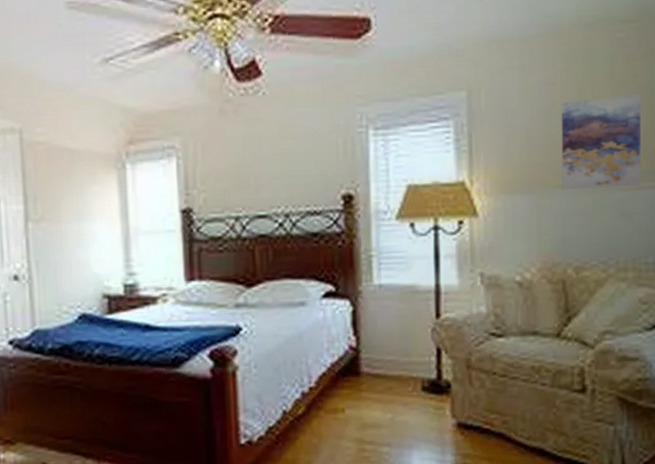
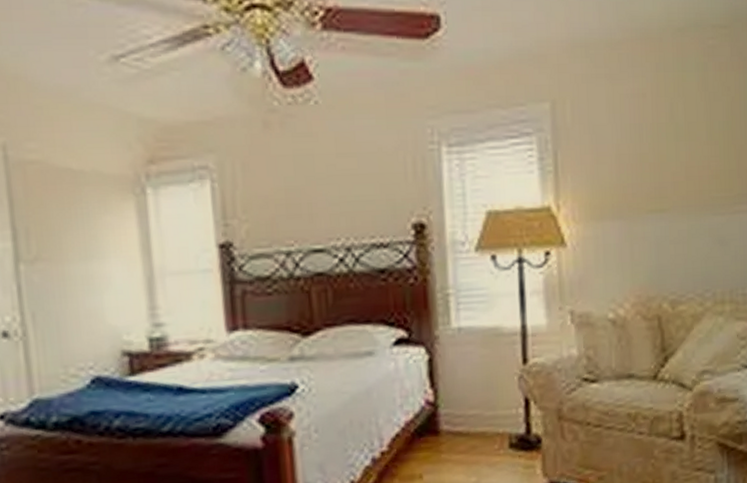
wall art: present [561,93,642,190] -> none [652,107,737,215]

